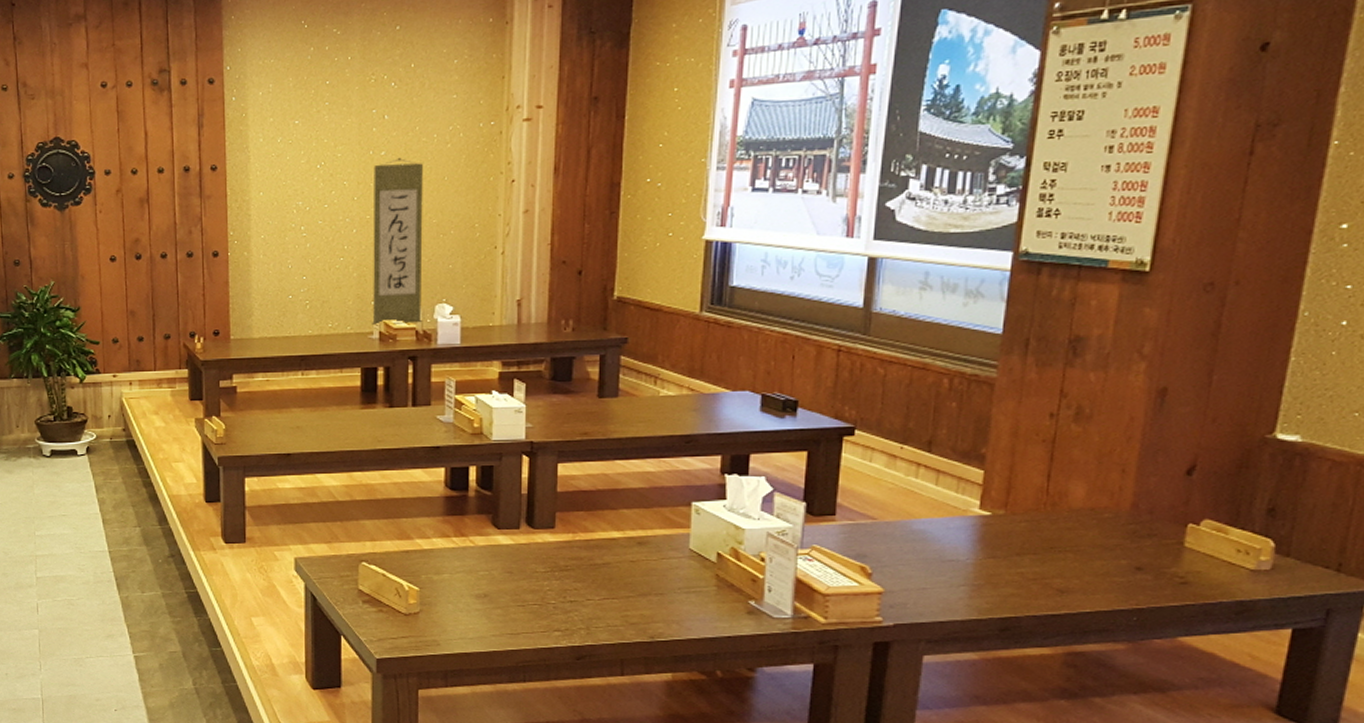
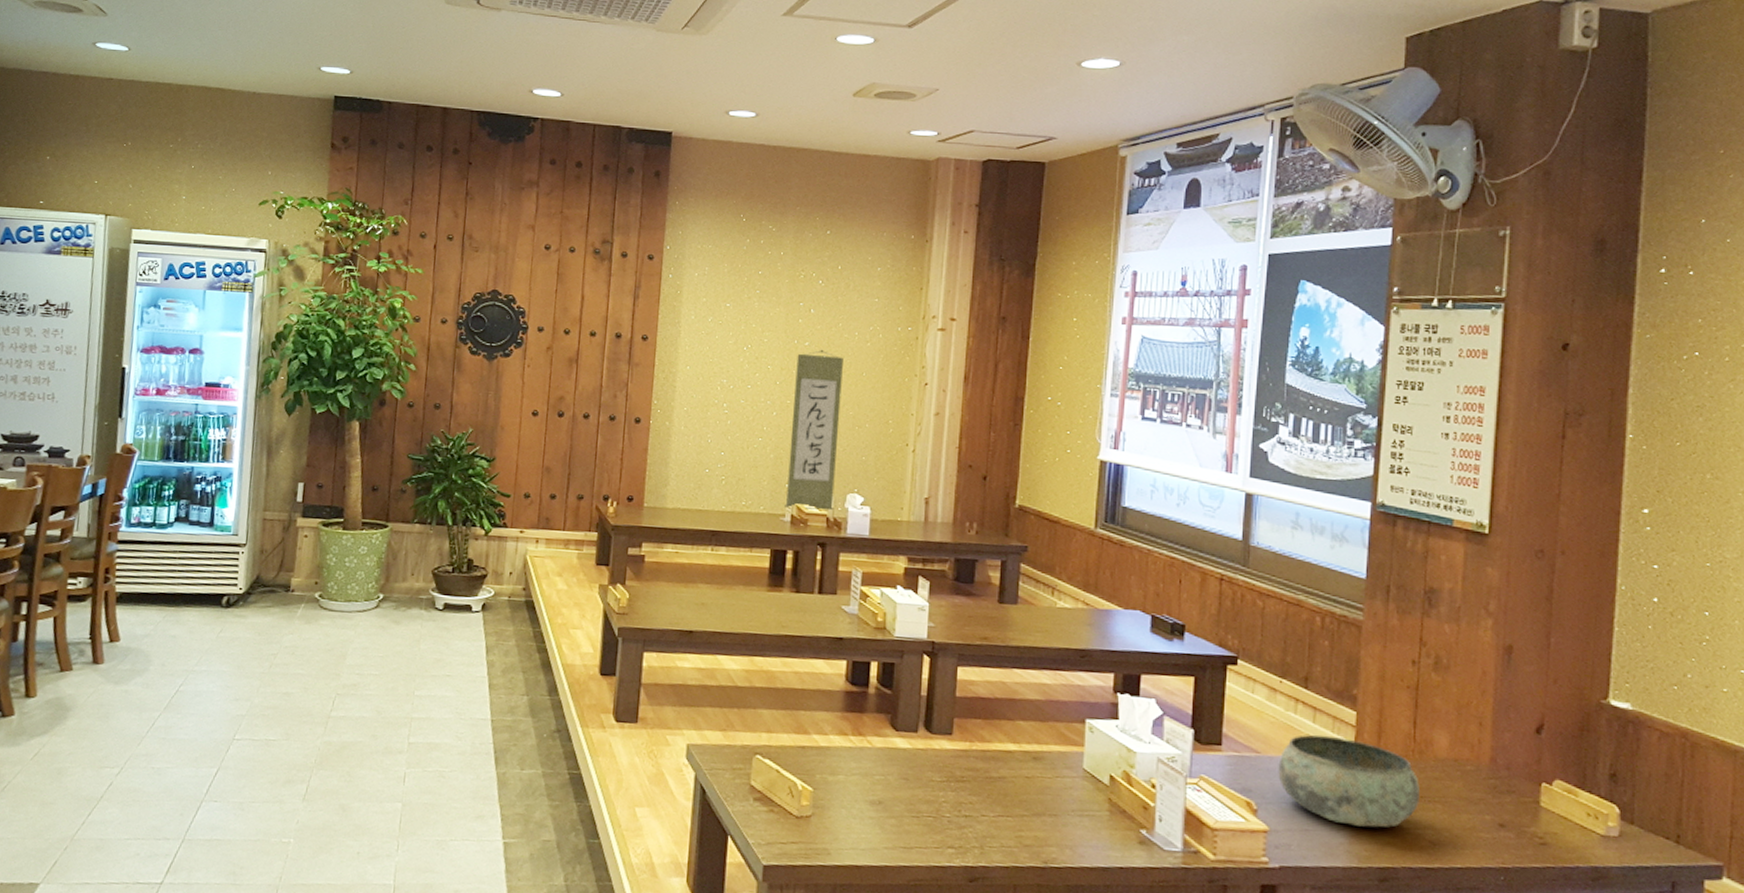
bowl: none [895,496,1050,581] -> present [1278,734,1420,828]

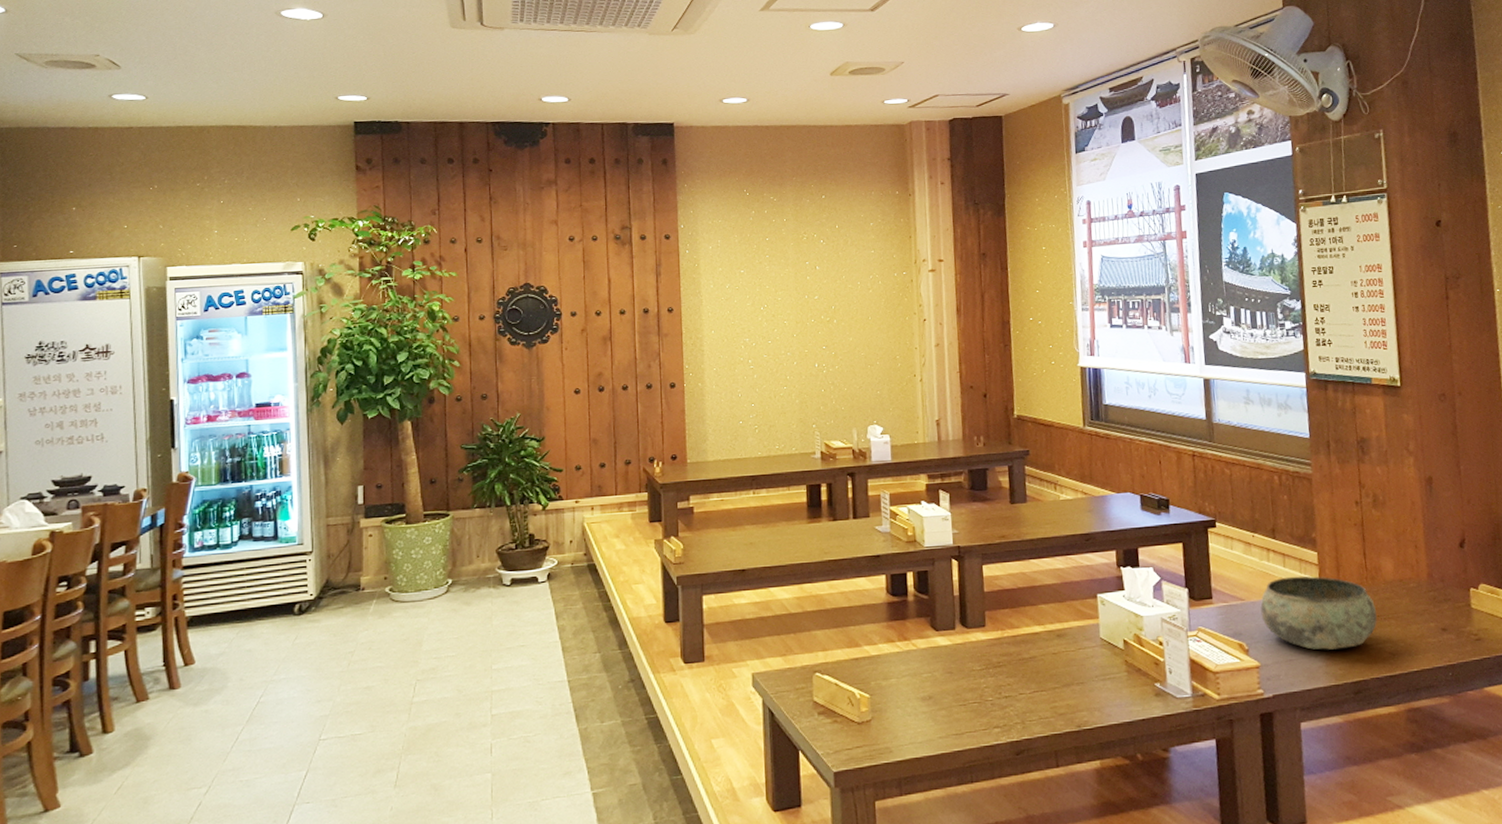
wall scroll: present [785,350,843,511] -> none [809,301,858,445]

